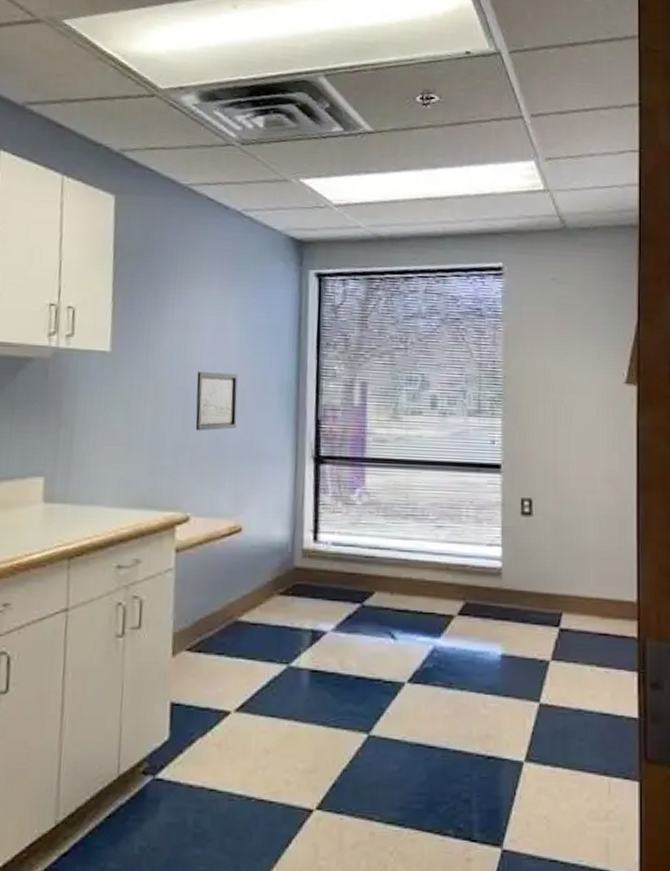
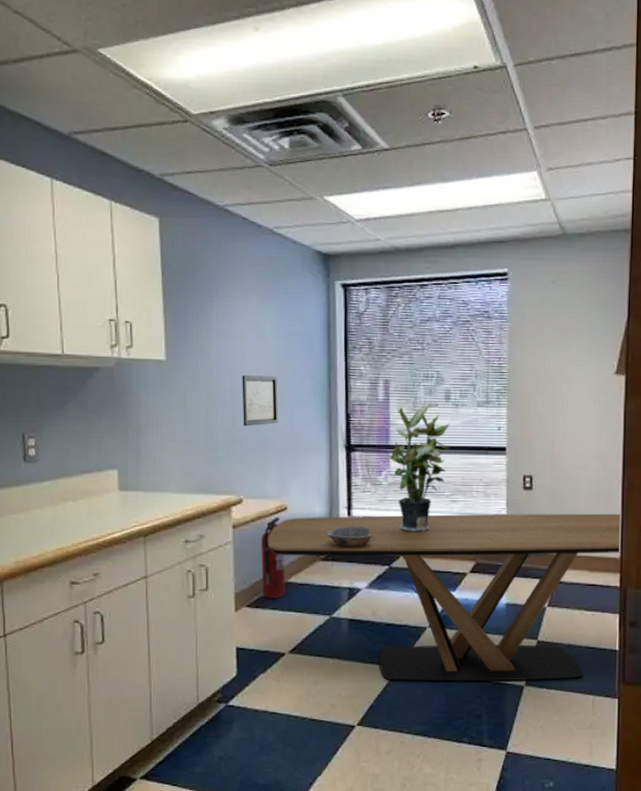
fire extinguisher: none [206,539,236,641] -> present [261,517,285,598]
dining table: none [216,541,638,756] -> present [267,513,622,682]
bowl: none [287,553,343,580] -> present [327,526,373,547]
potted plant: none [364,413,437,563] -> present [389,405,451,532]

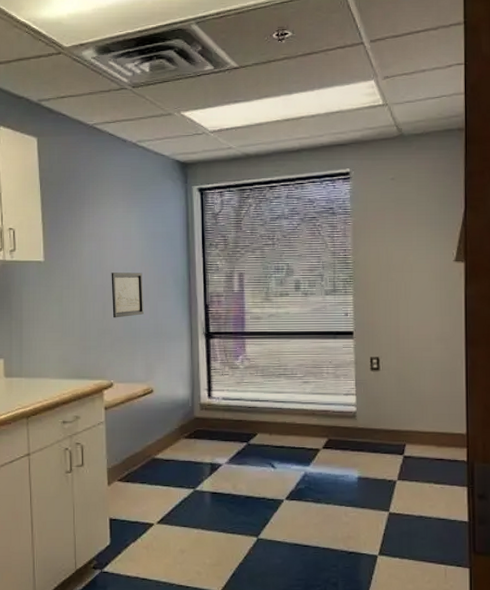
fire extinguisher: present [261,517,285,598] -> none [130,399,153,473]
dining table: present [267,513,622,682] -> none [136,391,467,551]
bowl: present [327,526,373,547] -> none [189,406,232,426]
potted plant: present [389,405,451,532] -> none [245,295,302,411]

